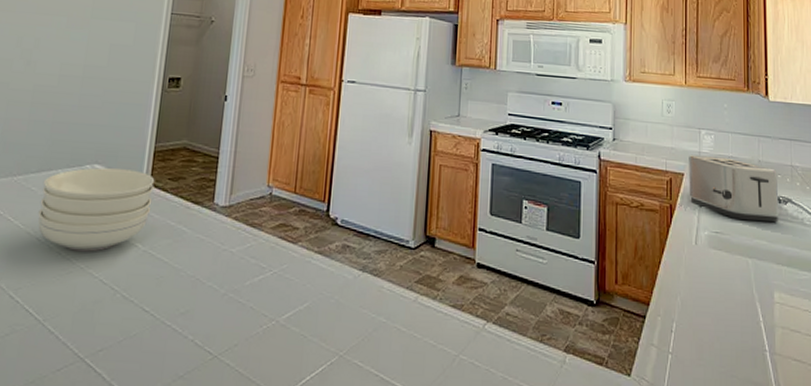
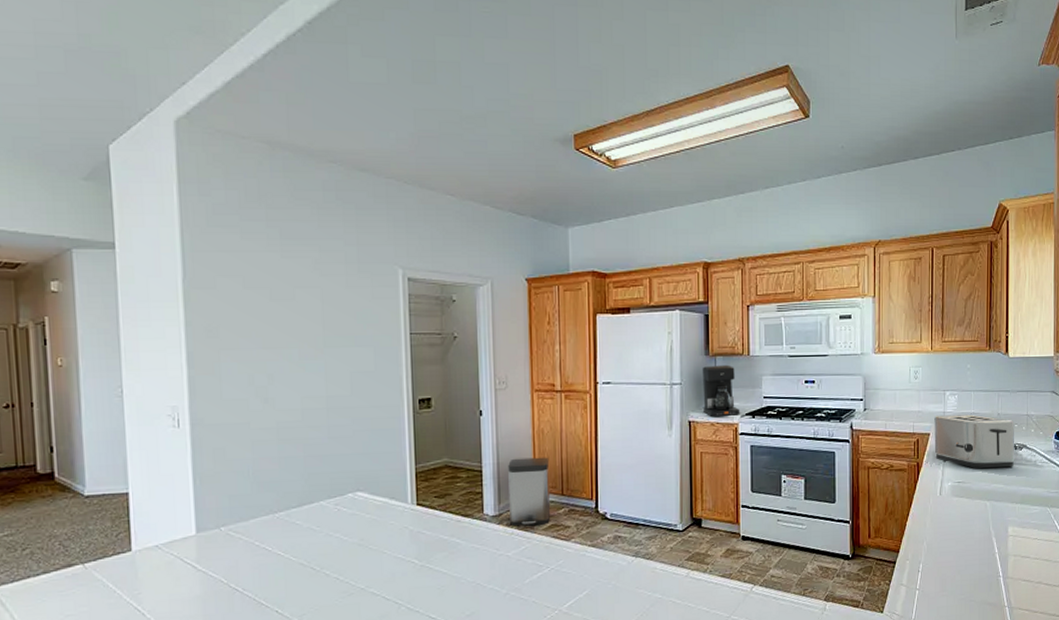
bowl: present [37,167,155,252] -> none [306,492,422,575]
pedal bin: none [238,148,286,223] -> present [508,457,551,527]
coffee maker: none [446,75,484,130] -> present [702,364,740,418]

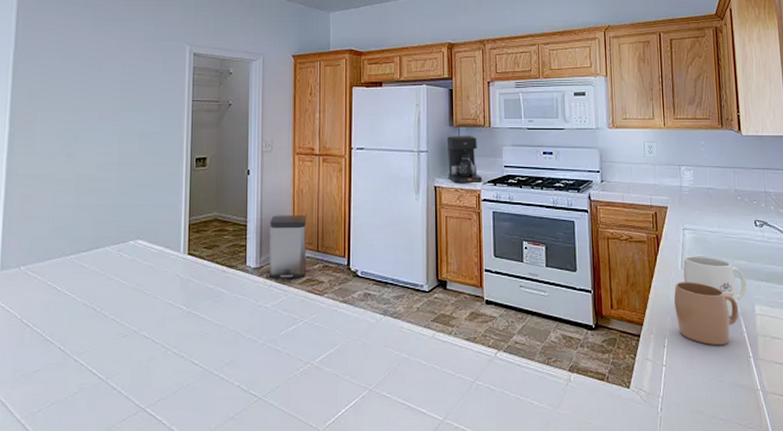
mug: none [931,507,993,567] -> present [674,282,739,345]
toaster: present [934,414,1015,469] -> none [671,188,756,244]
mug: none [942,481,1002,540] -> present [683,256,747,317]

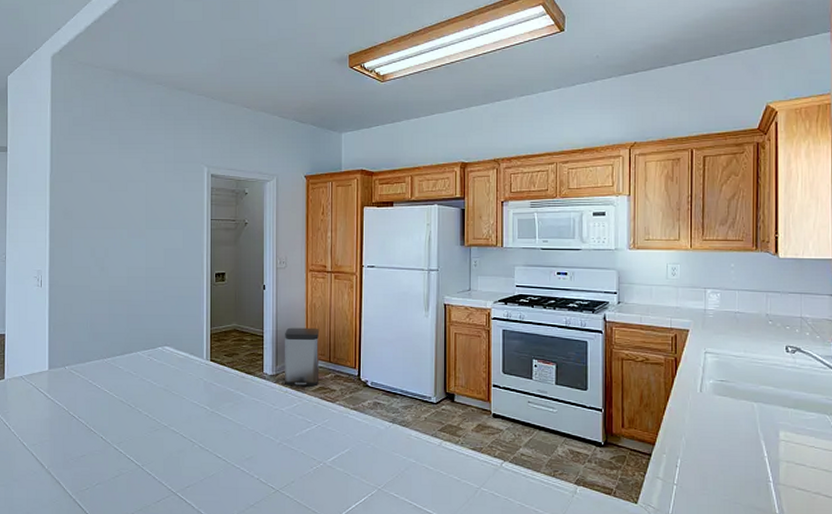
coffee maker: present [446,135,483,184] -> none [457,254,493,302]
mug: present [674,282,739,345] -> none [691,405,761,468]
mug: present [683,256,747,317] -> none [703,380,772,442]

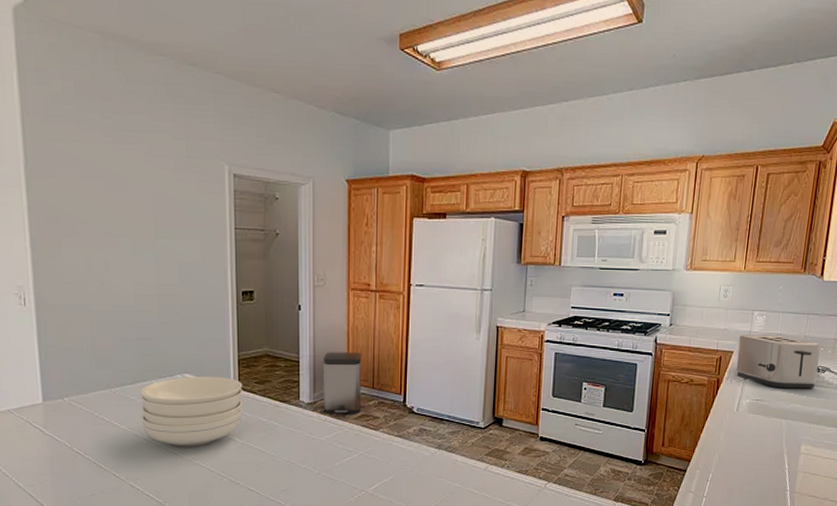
bowl: none [127,349,214,414] -> present [139,377,243,447]
toaster: none [694,312,787,370] -> present [736,334,821,389]

